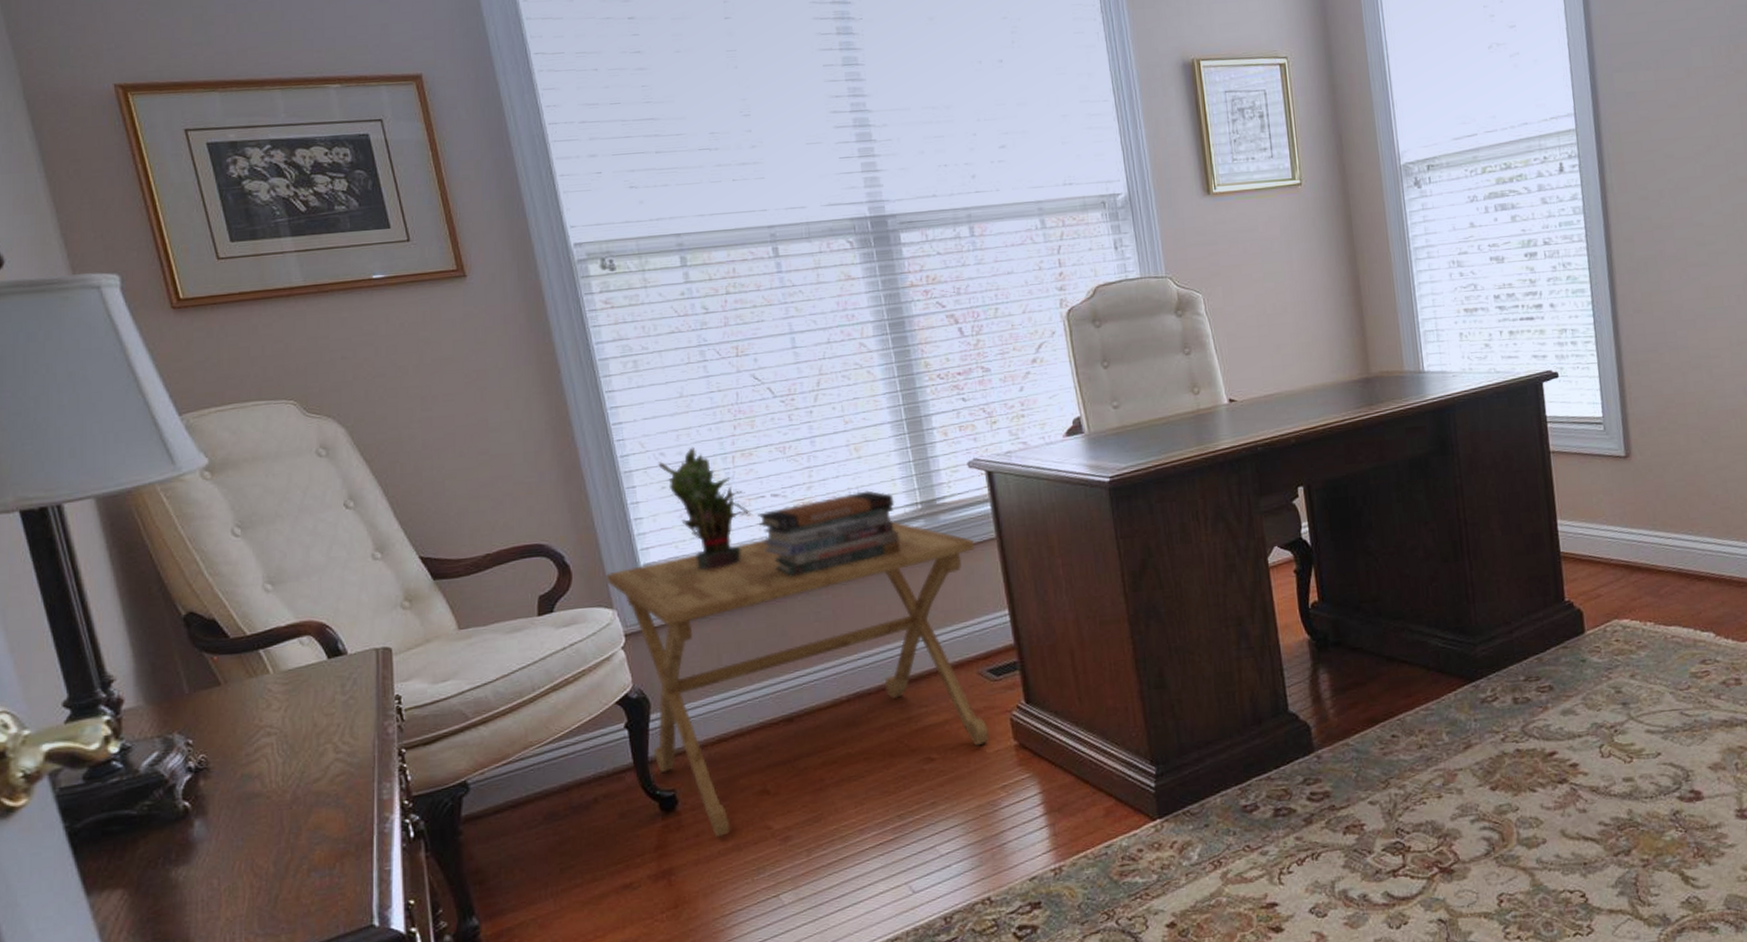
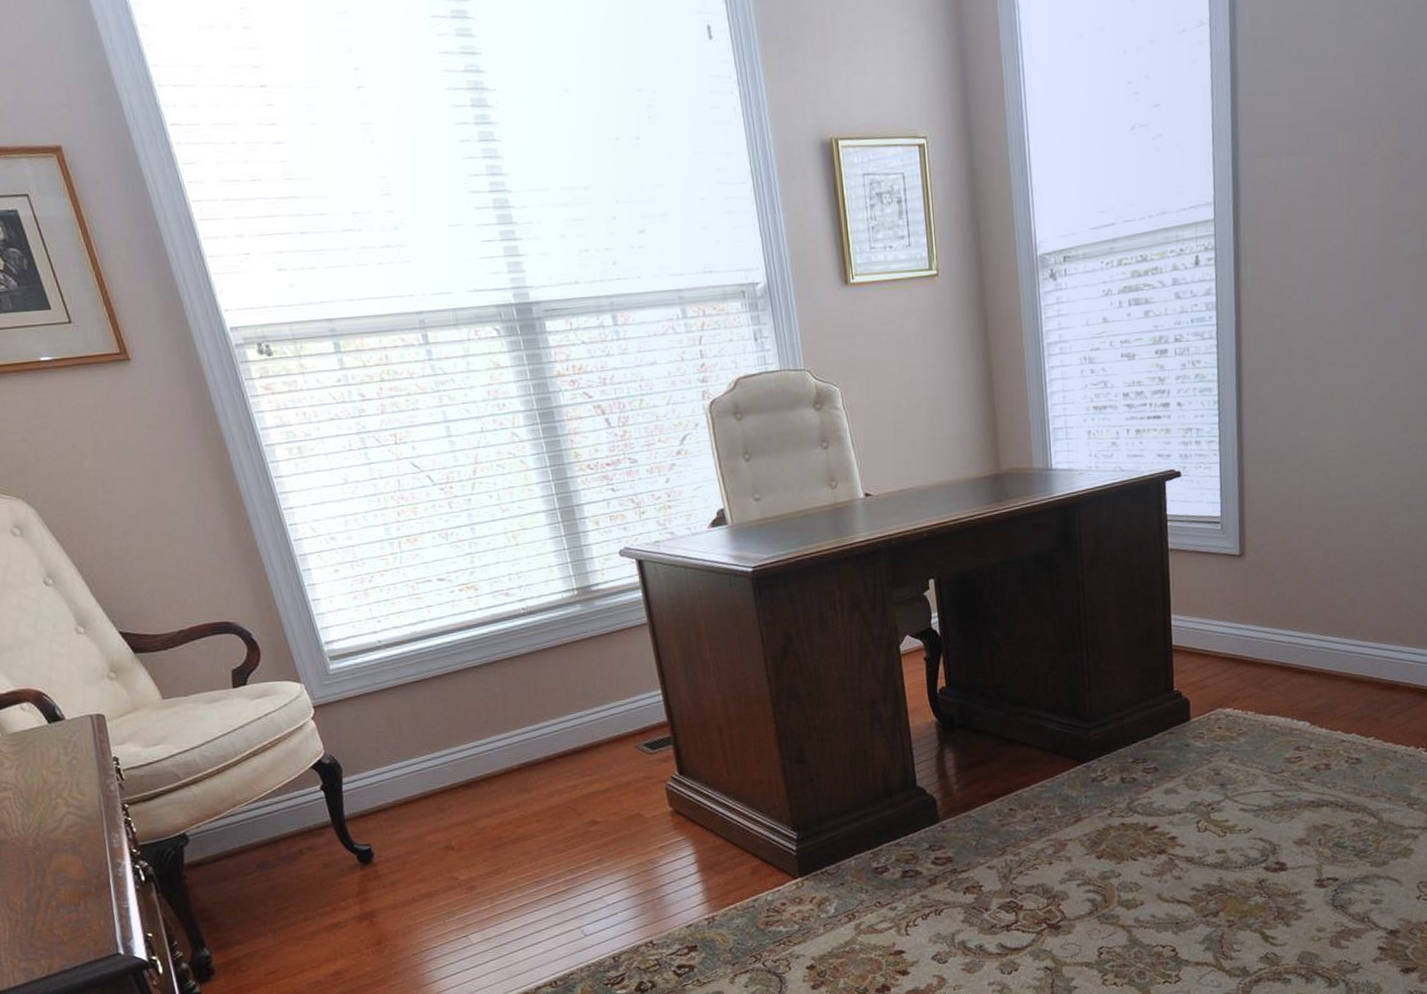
side table: present [606,521,990,838] -> none [291,605,648,886]
potted plant: present [658,447,752,571] -> none [329,532,421,649]
book stack: present [757,490,901,577] -> none [426,576,560,656]

